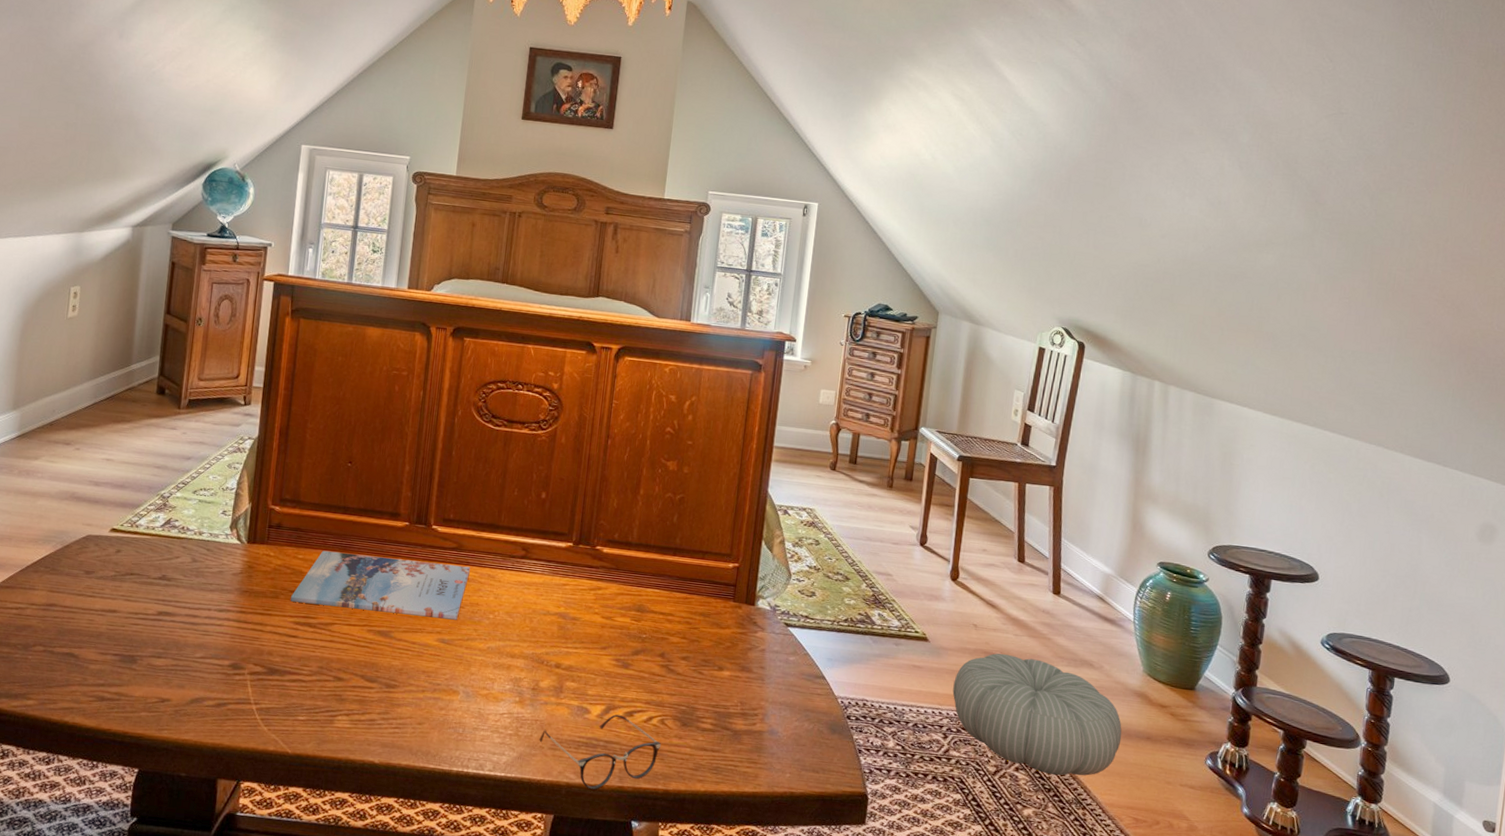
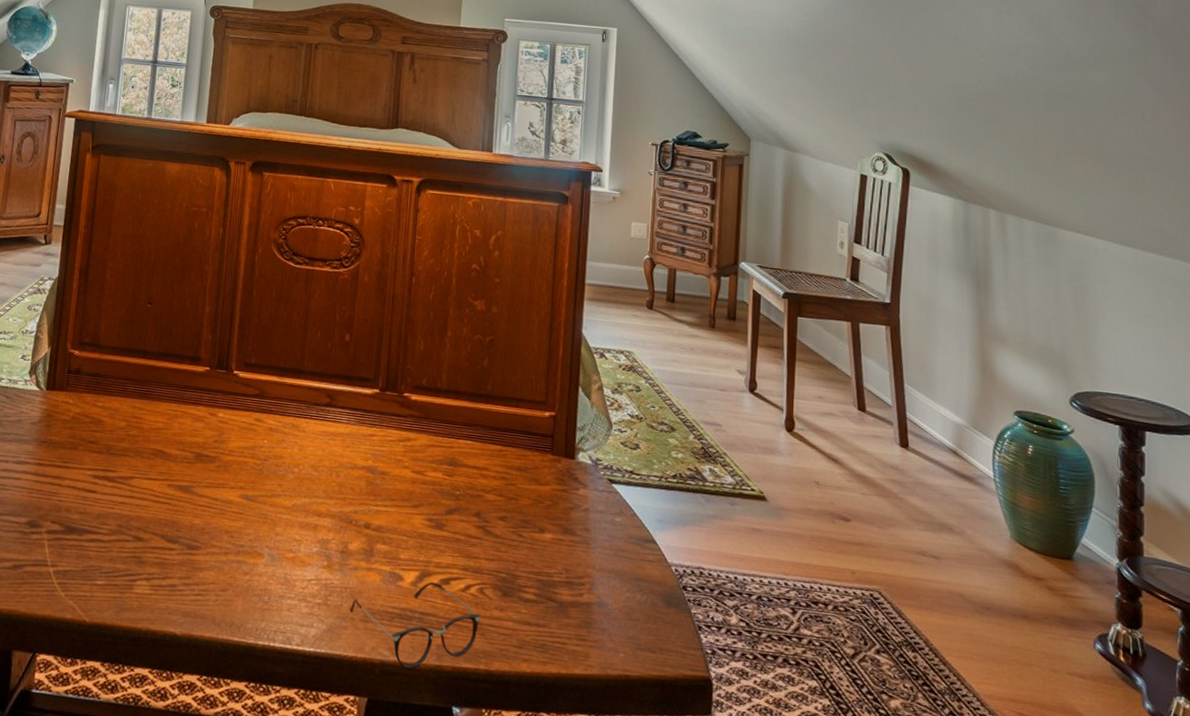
magazine: present [291,550,470,620] -> none [90,397,273,474]
pouf: present [952,653,1122,776] -> none [798,515,994,661]

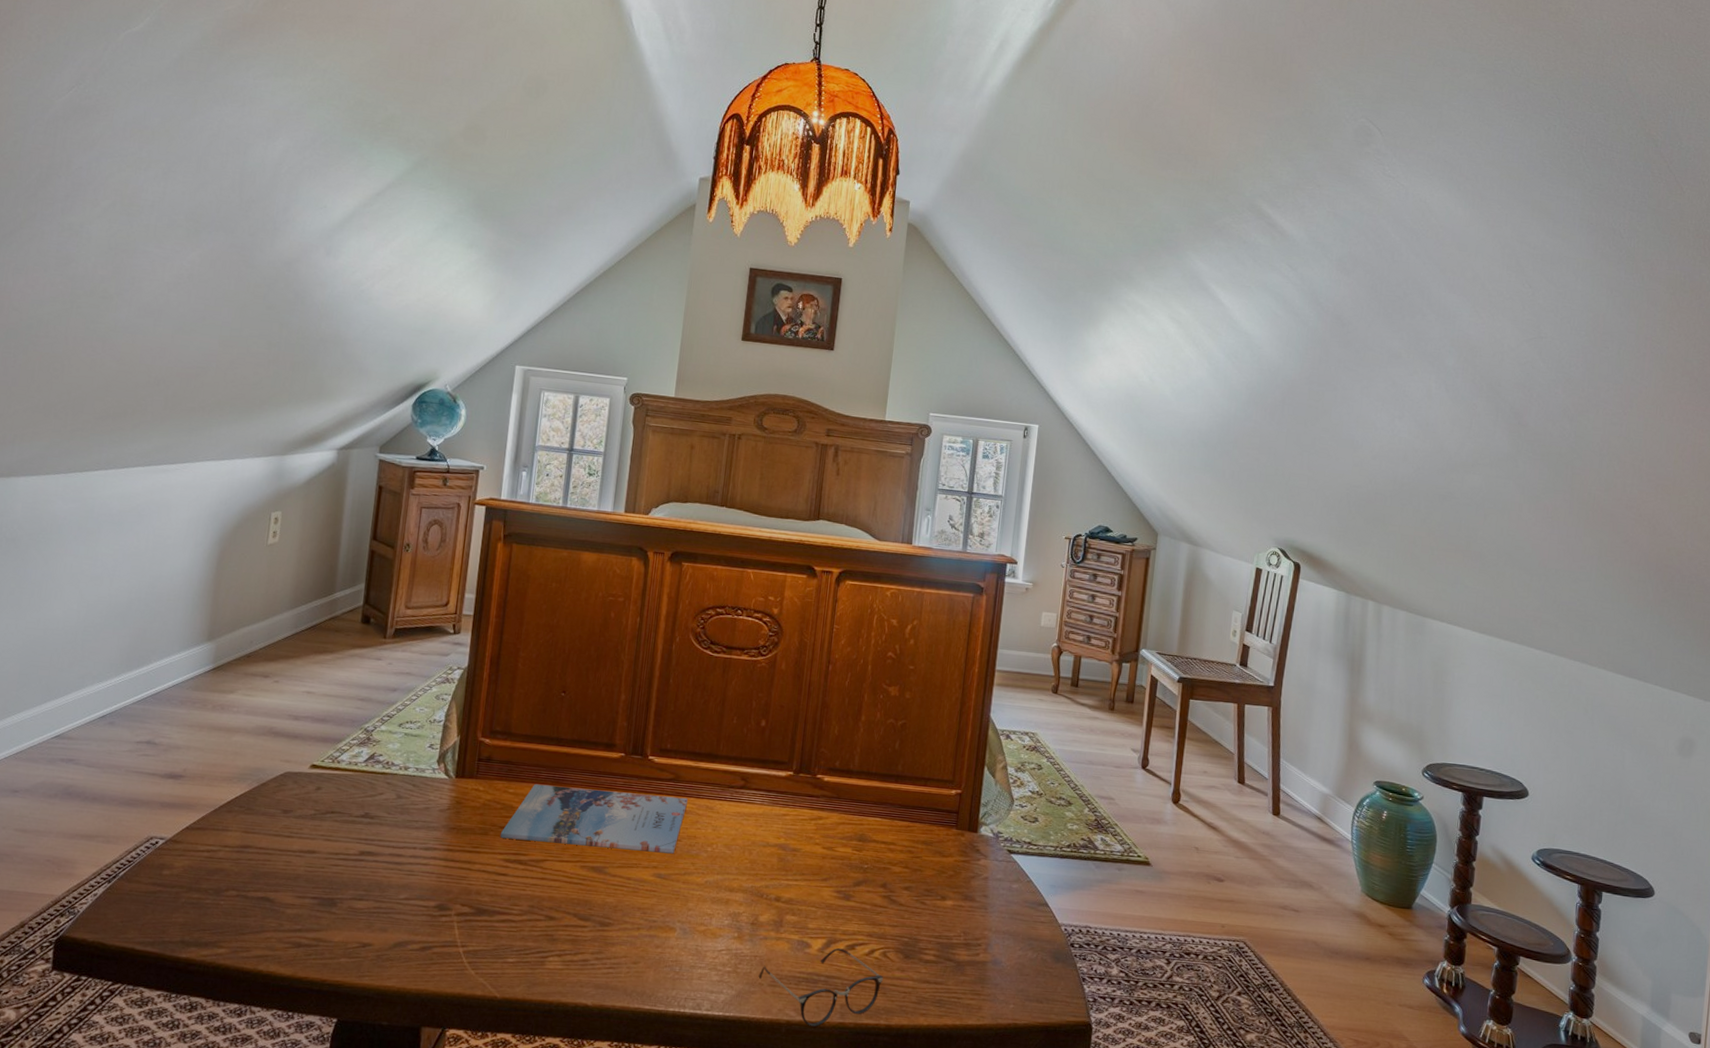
magazine: none [90,397,273,474] -> present [501,784,688,854]

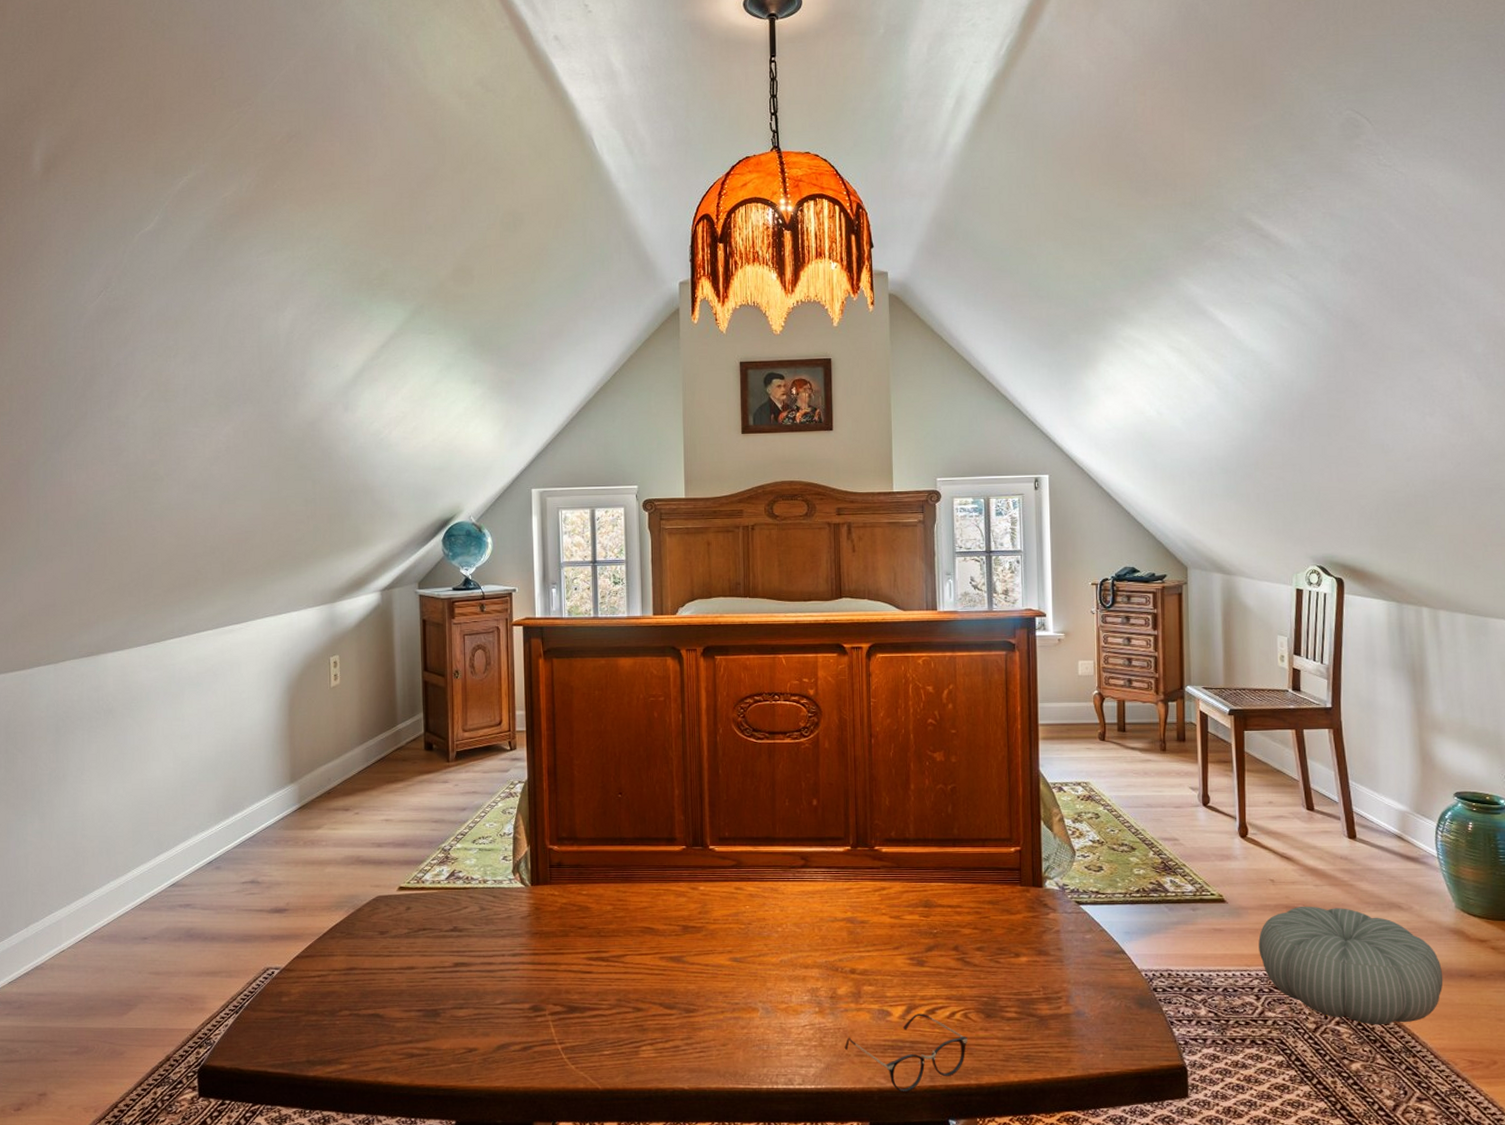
magazine: present [501,784,688,854] -> none [581,883,752,938]
pouf: none [1175,876,1342,999] -> present [1258,906,1443,1025]

